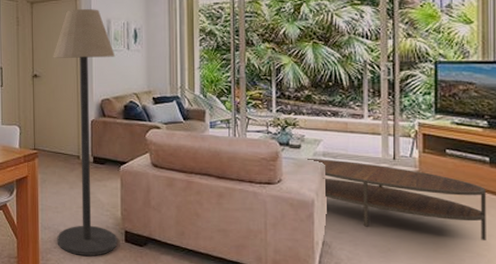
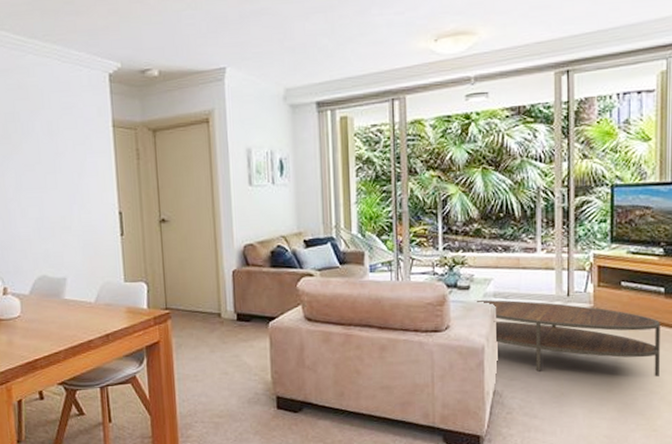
floor lamp: present [53,8,118,257] -> none [183,136,269,429]

